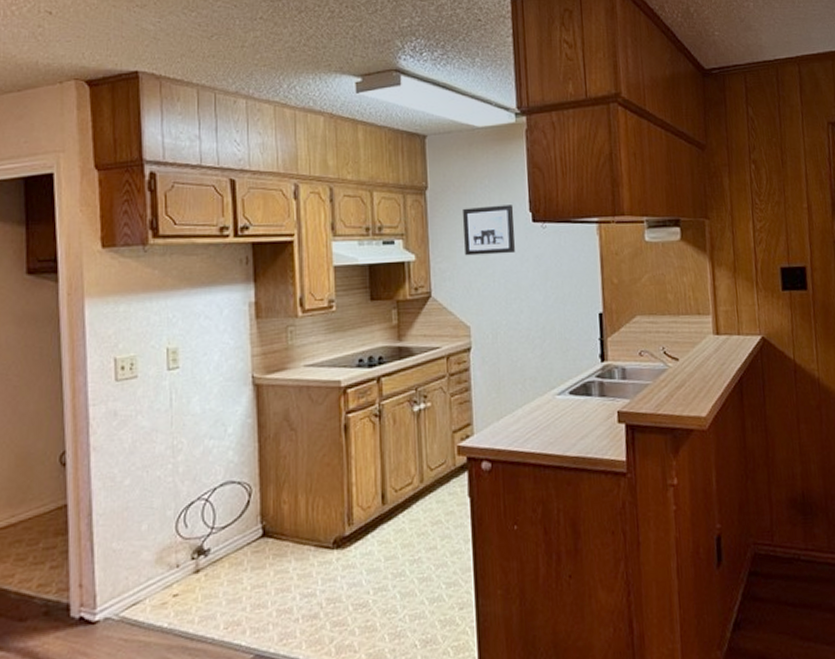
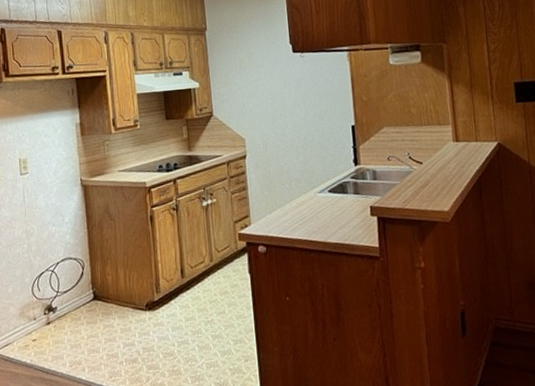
wall art: present [462,205,515,256] -> none [235,39,279,82]

